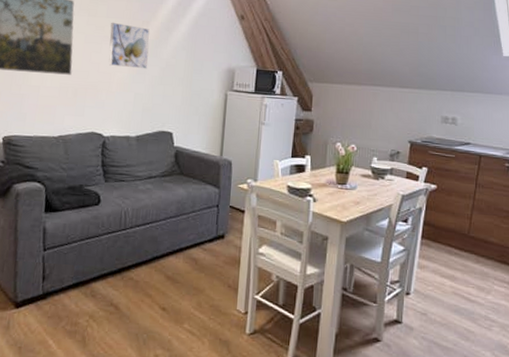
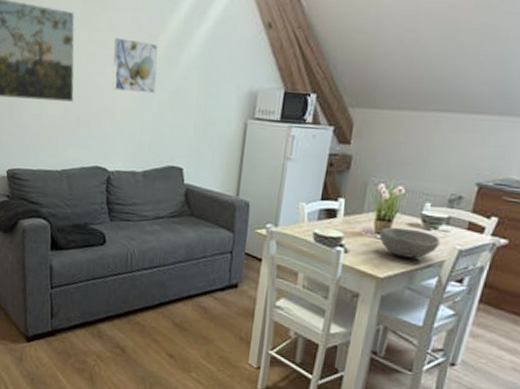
bowl: none [340,178,387,204] -> present [379,227,440,258]

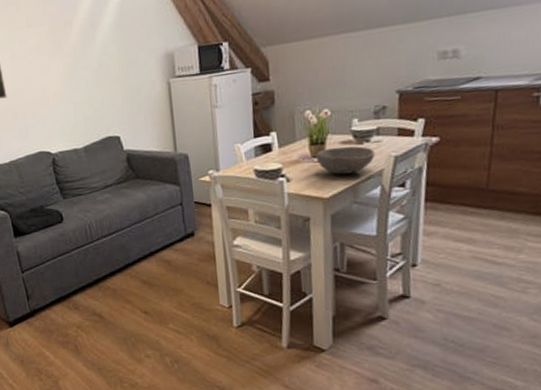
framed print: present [112,37,158,94] -> none [33,29,80,79]

